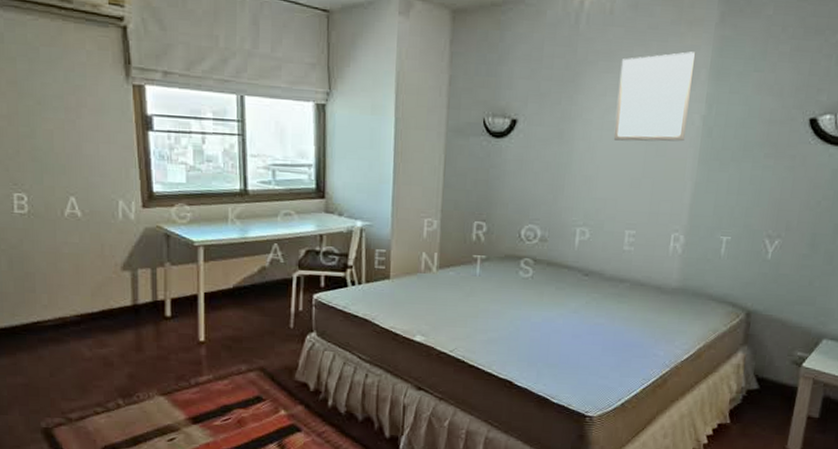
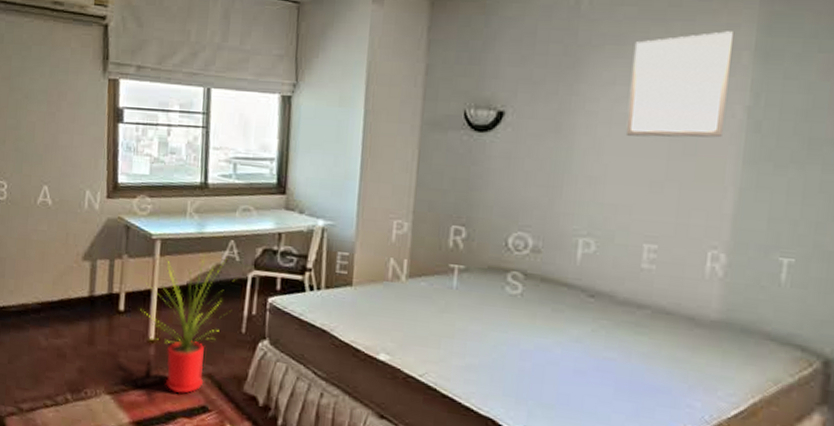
house plant: none [185,258,280,388] -> present [140,254,235,394]

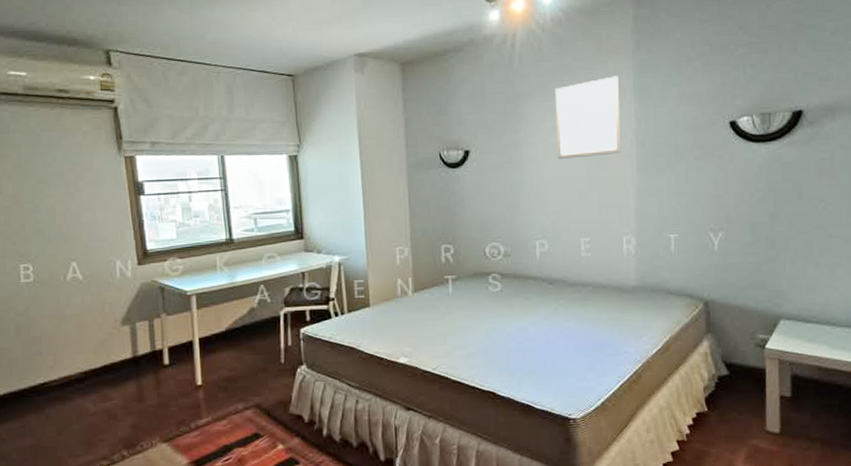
house plant: present [140,254,235,394] -> none [181,301,269,428]

